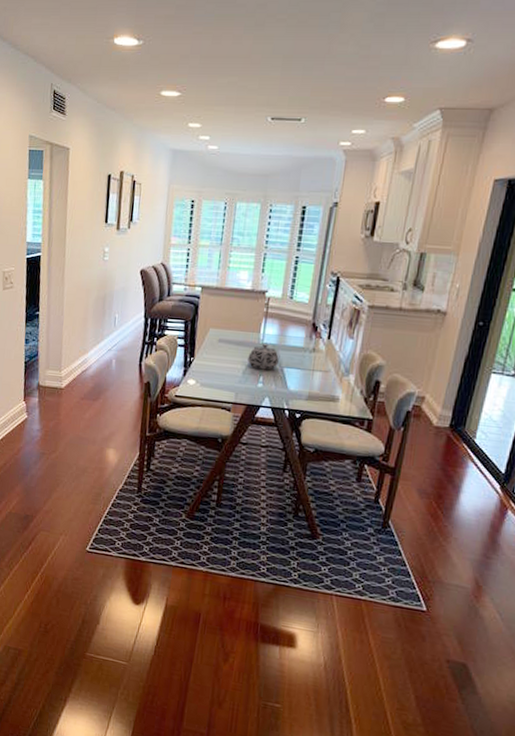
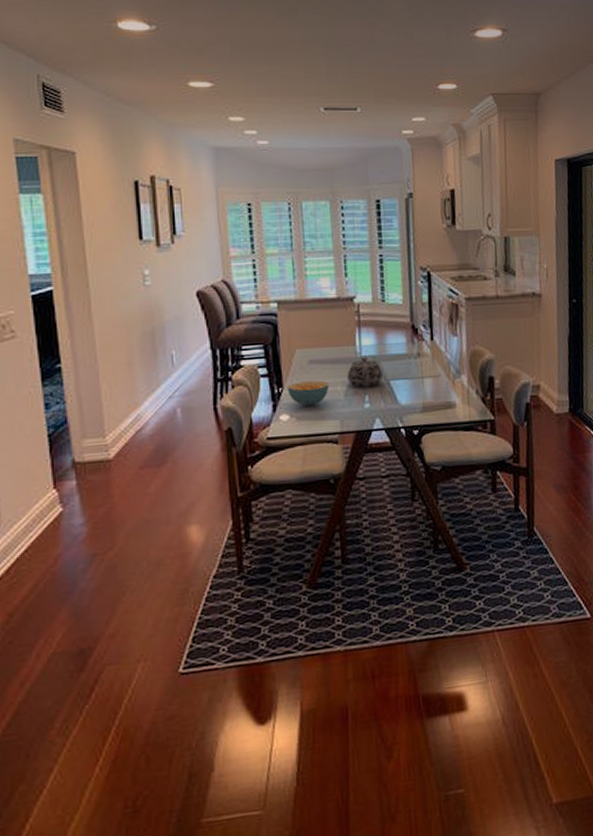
cereal bowl: none [197,355,232,378] -> present [287,380,330,408]

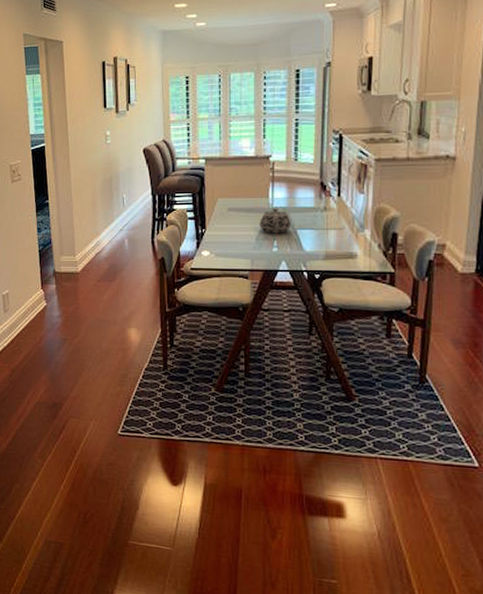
cereal bowl: present [287,380,330,408] -> none [209,225,244,247]

